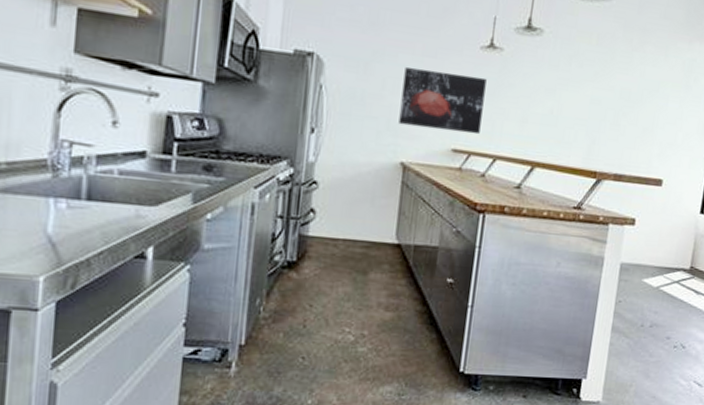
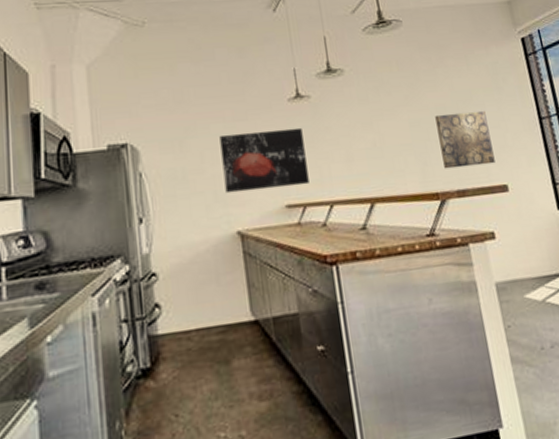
wall art: none [610,98,667,158] -> present [435,110,496,169]

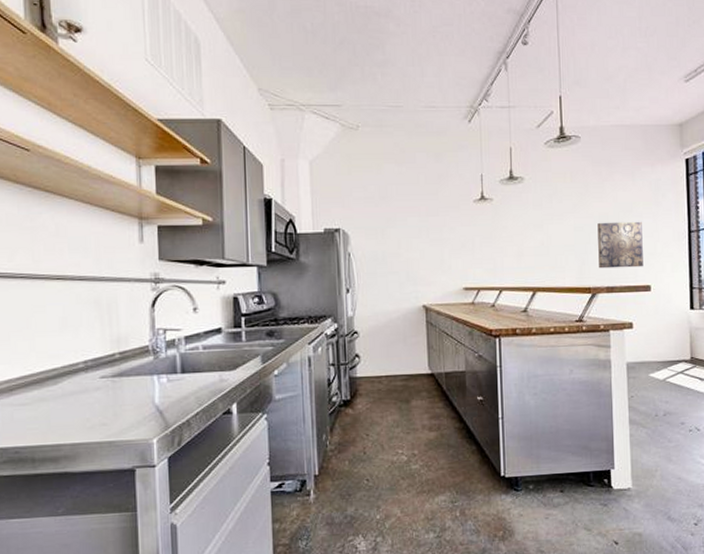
wall art: present [219,127,310,194] -> none [414,225,484,275]

